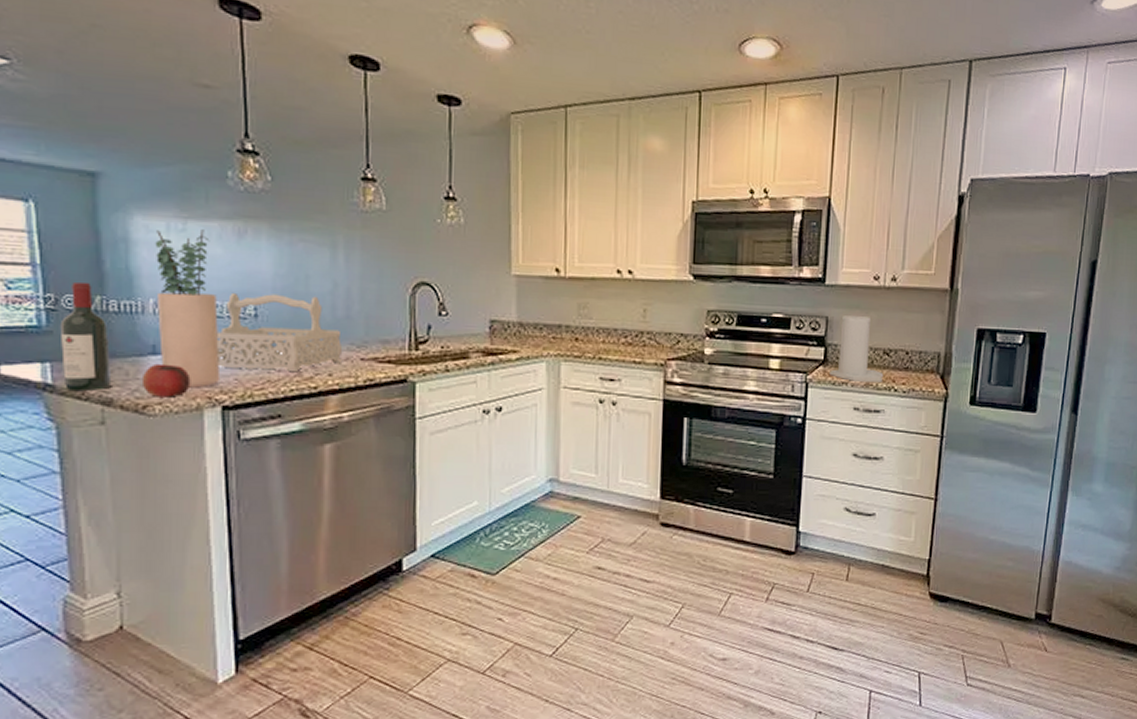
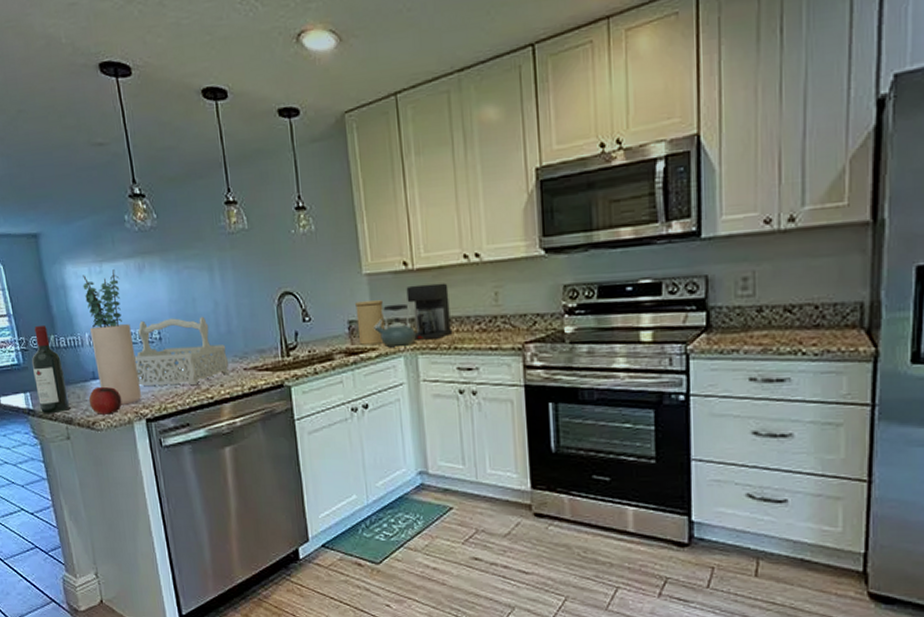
canister: none [499,302,530,347] -> present [355,300,385,345]
kettle: none [517,308,561,352] -> present [374,303,416,348]
coffee maker: none [555,292,599,349] -> present [406,283,453,341]
paper towel: present [830,315,884,384] -> none [715,269,786,349]

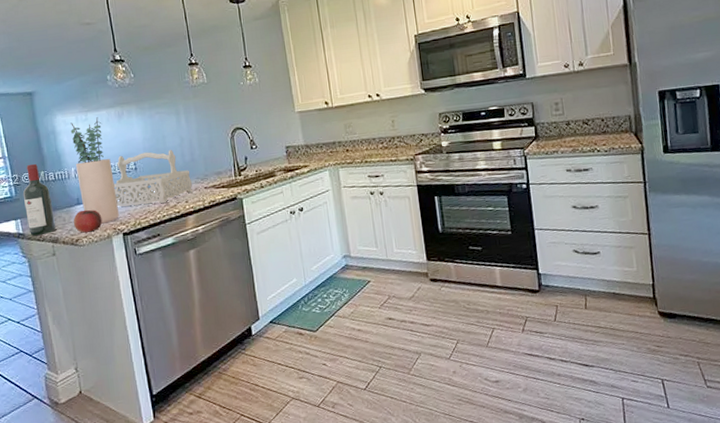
canister: present [355,300,385,345] -> none [291,130,313,164]
kettle: present [374,303,416,348] -> none [305,132,337,165]
coffee maker: present [406,283,453,341] -> none [328,115,364,158]

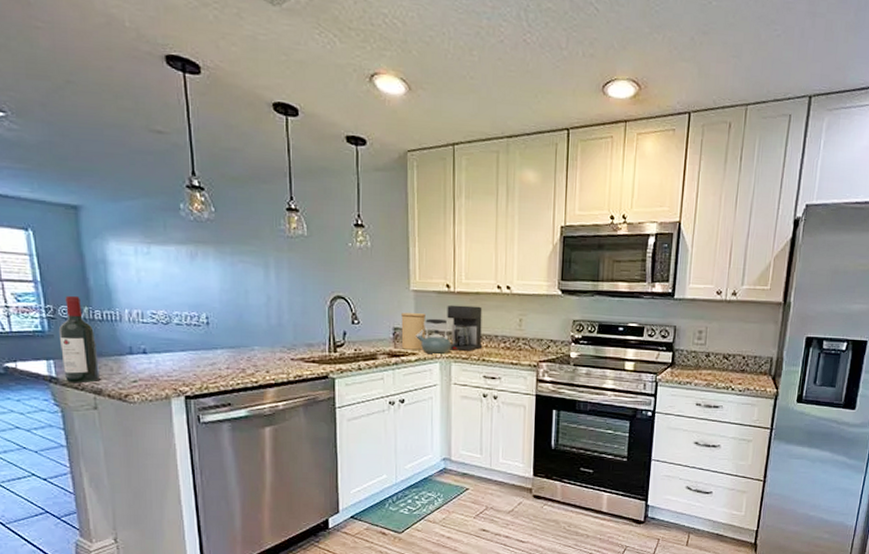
vase: present [70,117,120,224] -> none [126,253,183,381]
fruit: present [73,209,103,233] -> none [122,361,160,389]
decorative basket: present [113,149,193,207] -> none [177,304,276,370]
canister: none [291,130,313,164] -> present [401,312,425,350]
kettle: none [305,132,337,165] -> present [416,318,451,355]
coffee maker: none [328,115,364,158] -> present [447,305,483,352]

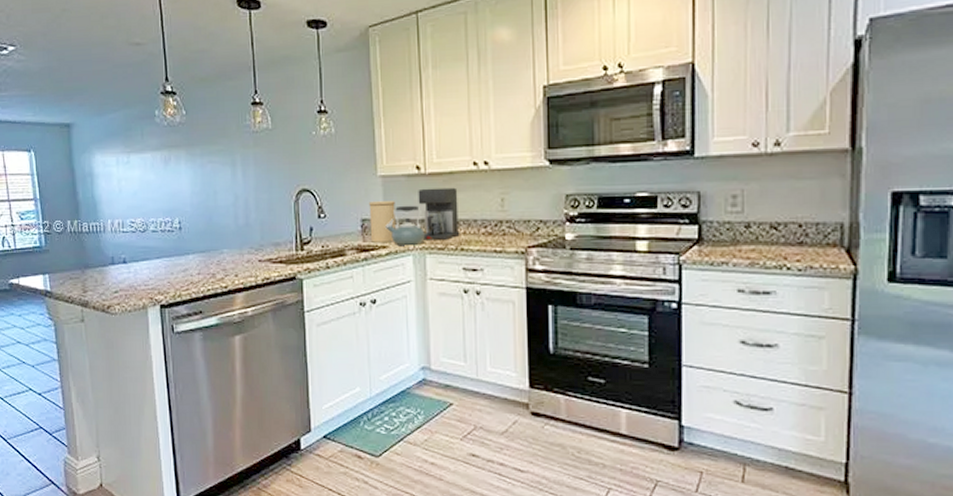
wine bottle: present [58,295,101,383] -> none [53,210,87,296]

